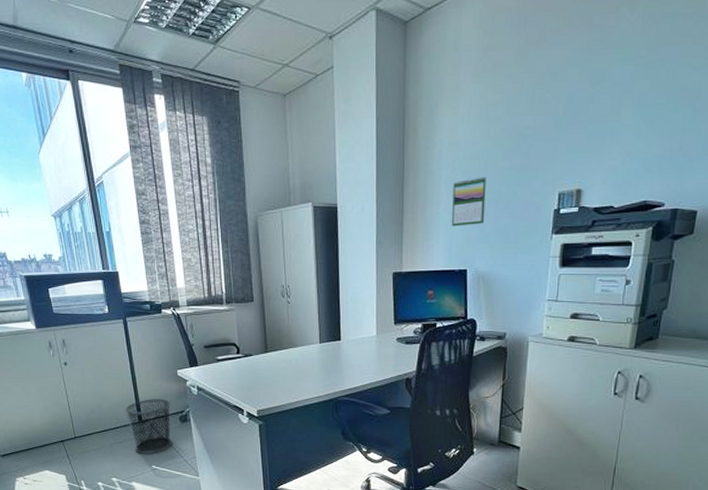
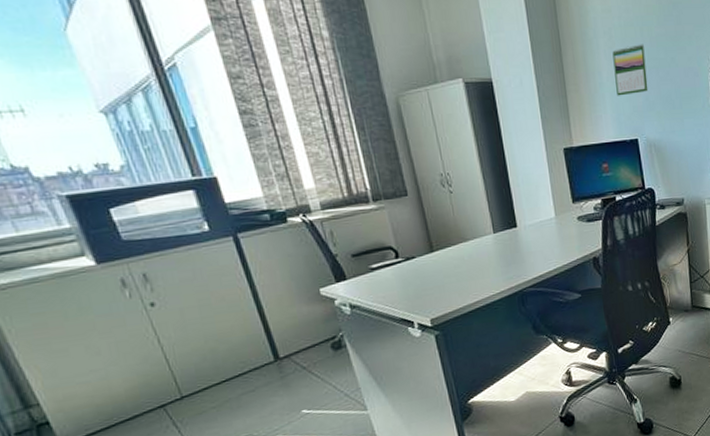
trash can: present [125,398,172,454] -> none [253,326,326,399]

